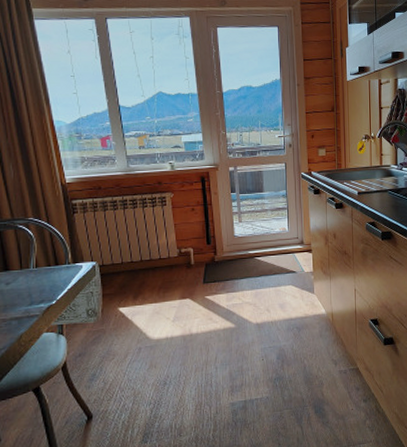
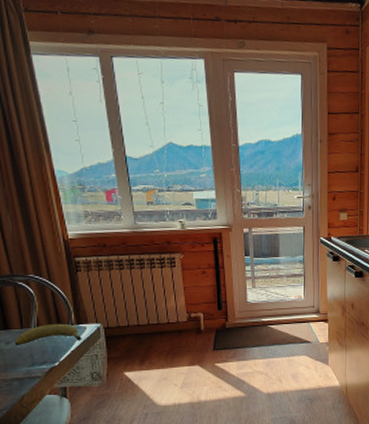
fruit: none [13,263,78,286] -> present [14,323,82,345]

